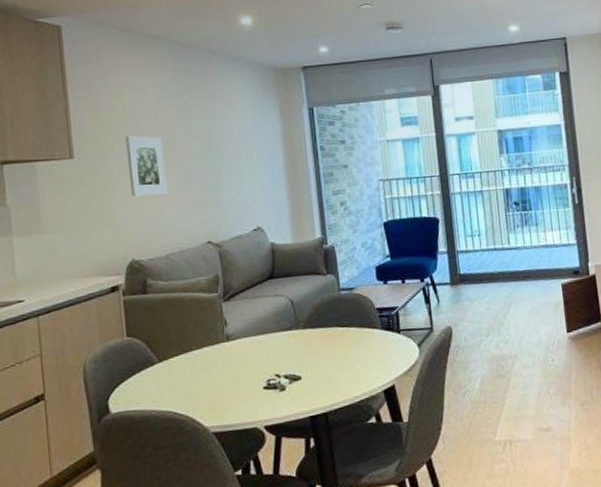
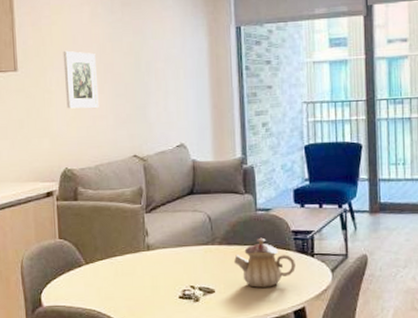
teapot: none [320,318,383,370] -> present [234,237,296,288]

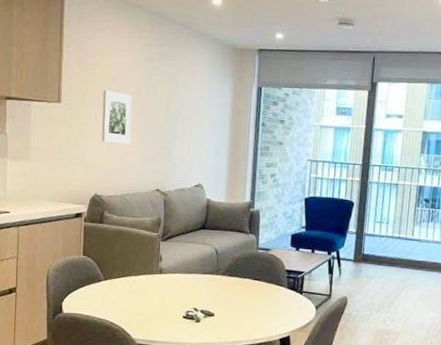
teapot: present [234,237,296,288] -> none [234,273,286,316]

